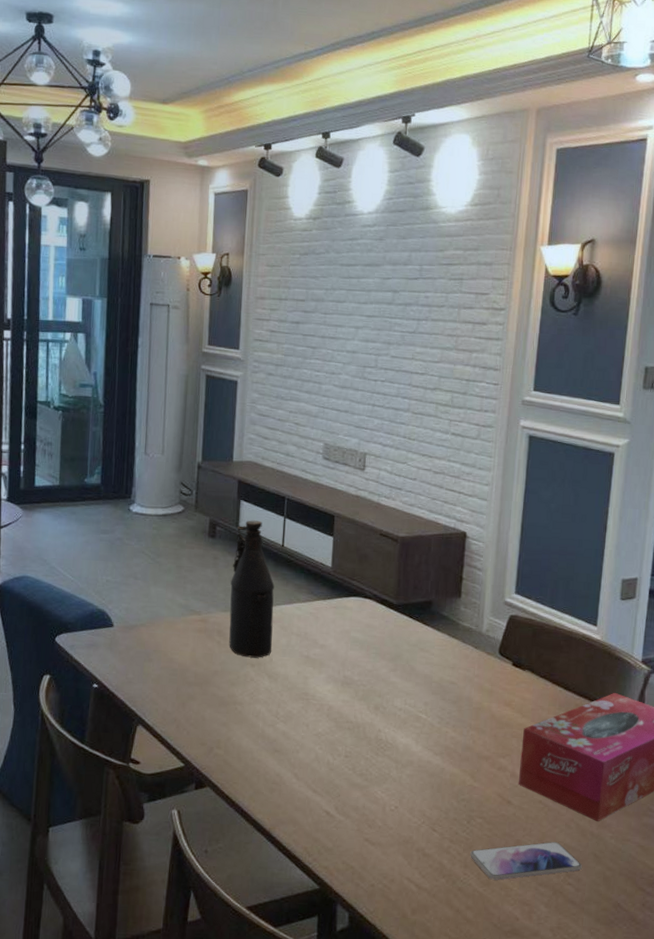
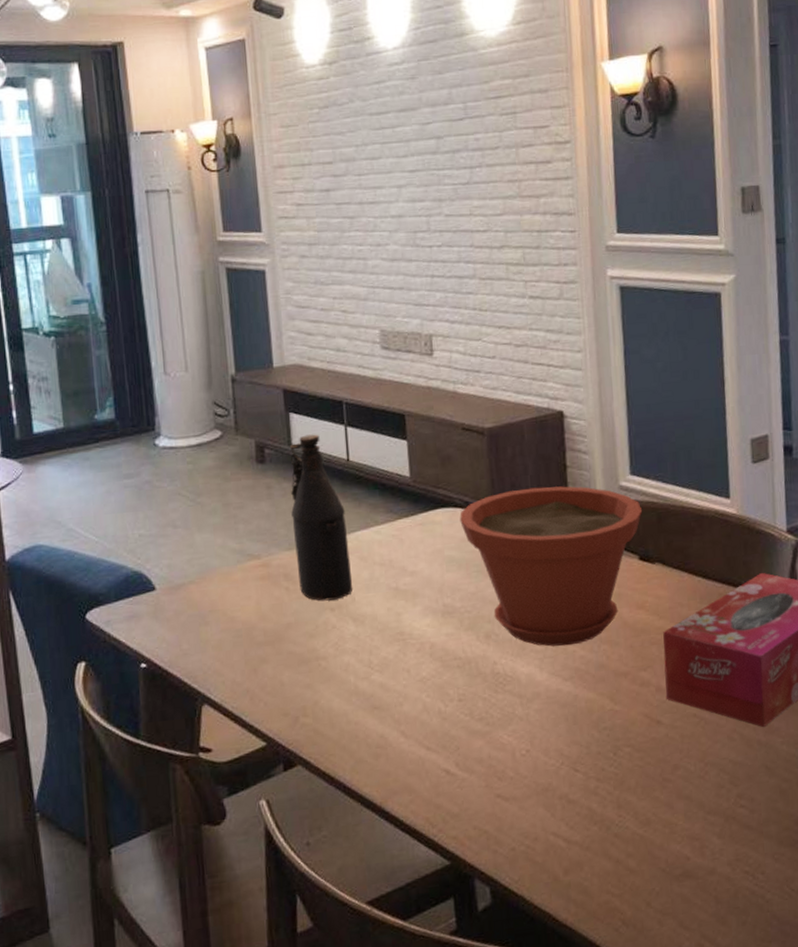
plant pot: none [367,591,521,727] -> present [460,486,643,647]
smartphone: present [470,842,582,880] -> none [622,759,754,818]

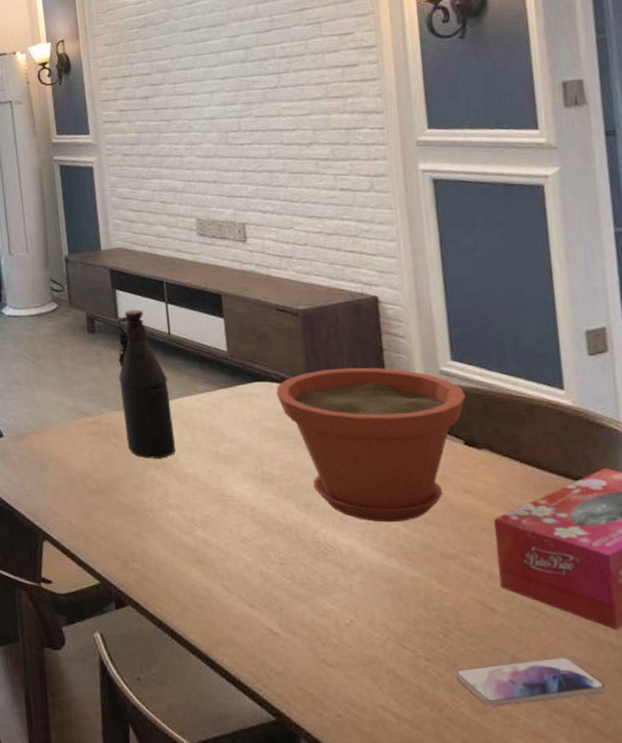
smartphone: none [622,759,754,818] -> present [454,657,607,707]

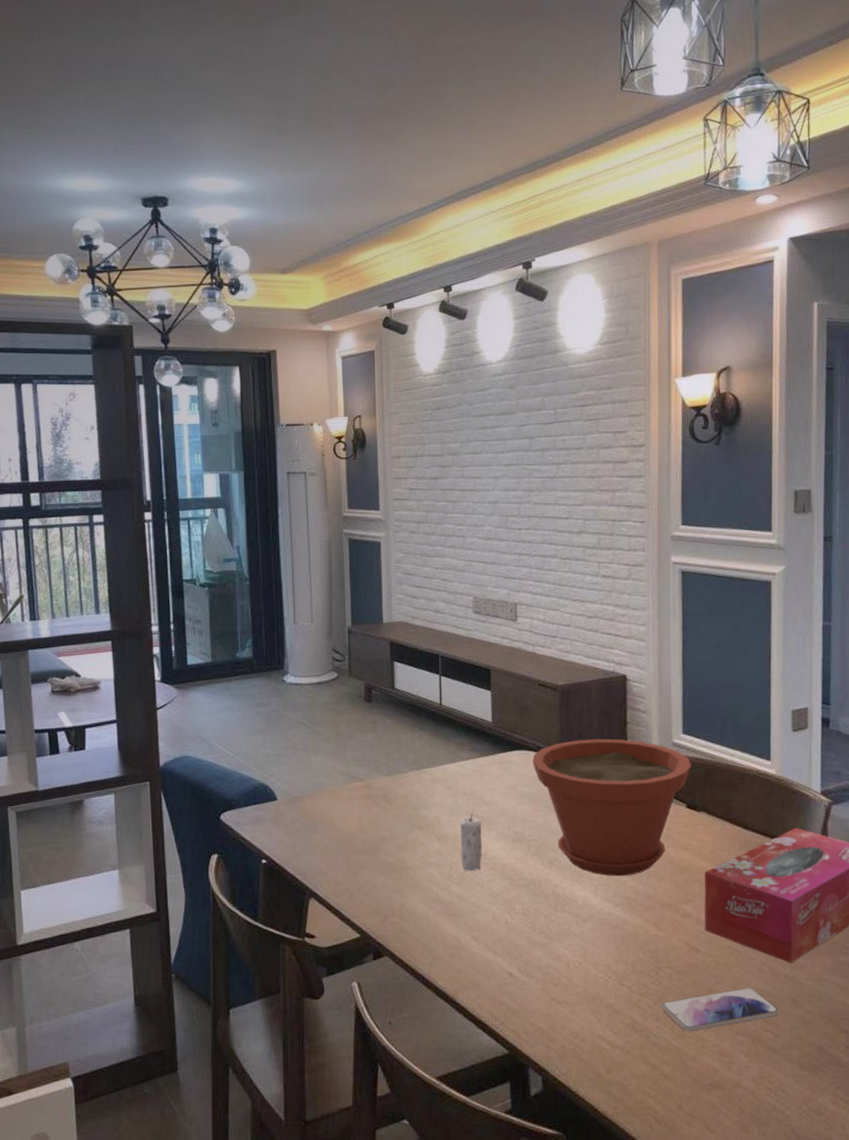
bottle: present [116,309,176,459] -> none [391,681,439,821]
candle: none [200,448,228,515] -> present [460,811,482,872]

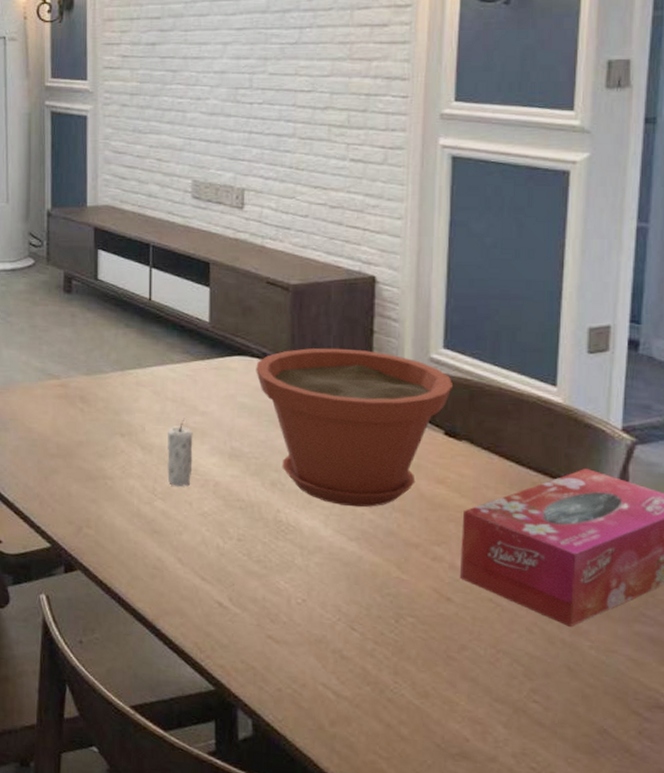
smartphone: present [661,988,779,1032] -> none [401,649,551,692]

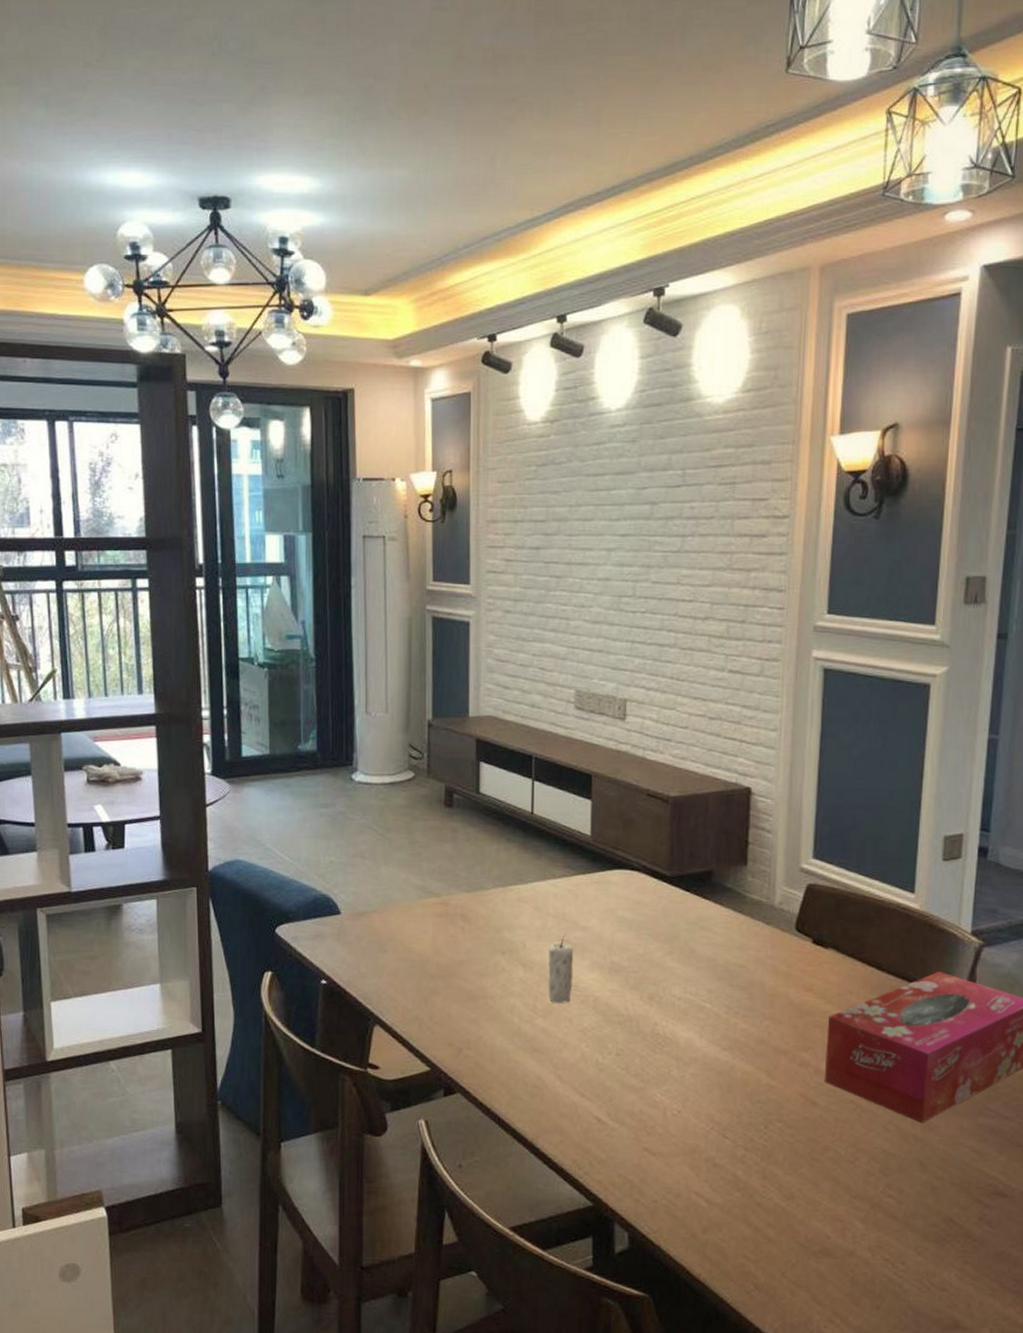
plant pot: present [256,348,454,508] -> none [636,860,822,1017]

